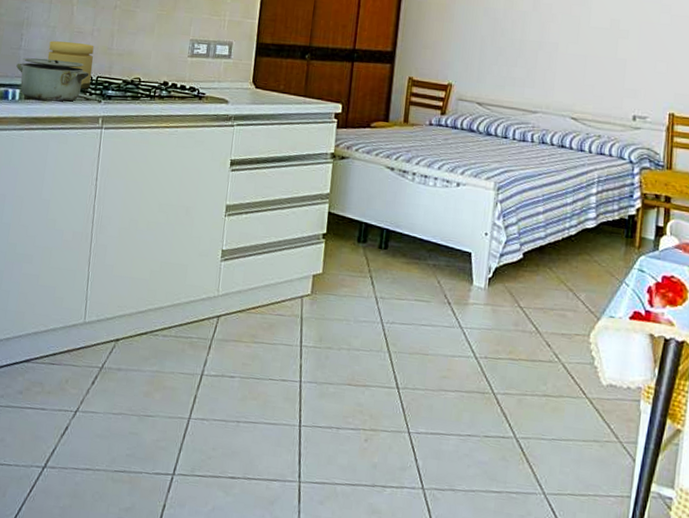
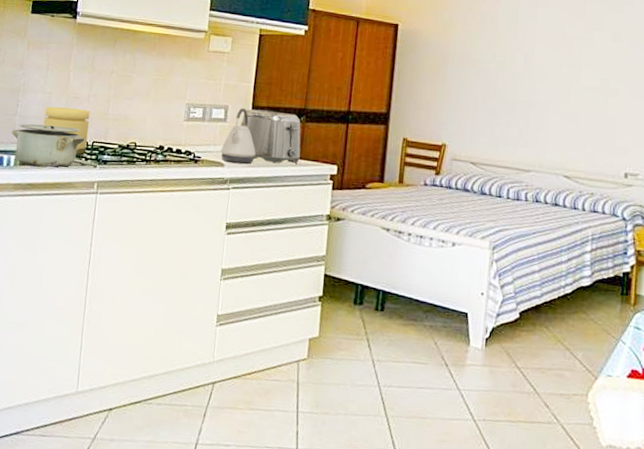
kettle: none [225,45,261,102] -> present [220,108,256,165]
toaster: none [246,45,306,101] -> present [242,109,301,164]

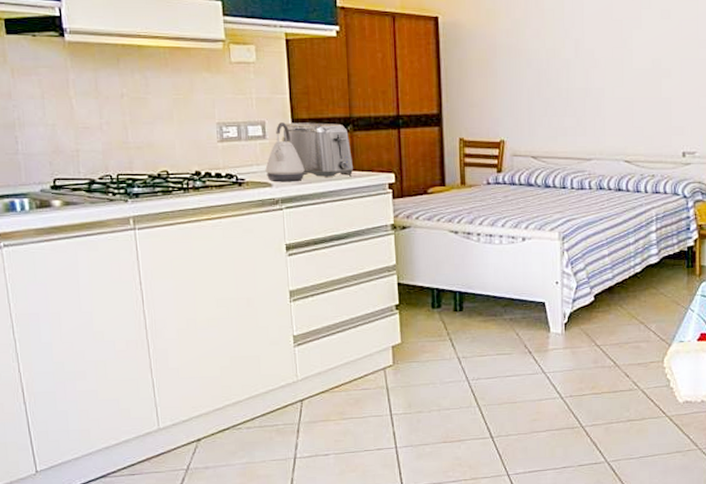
saucepan: present [12,123,85,168] -> none [17,161,108,208]
jar: present [43,106,90,155] -> none [52,140,111,191]

